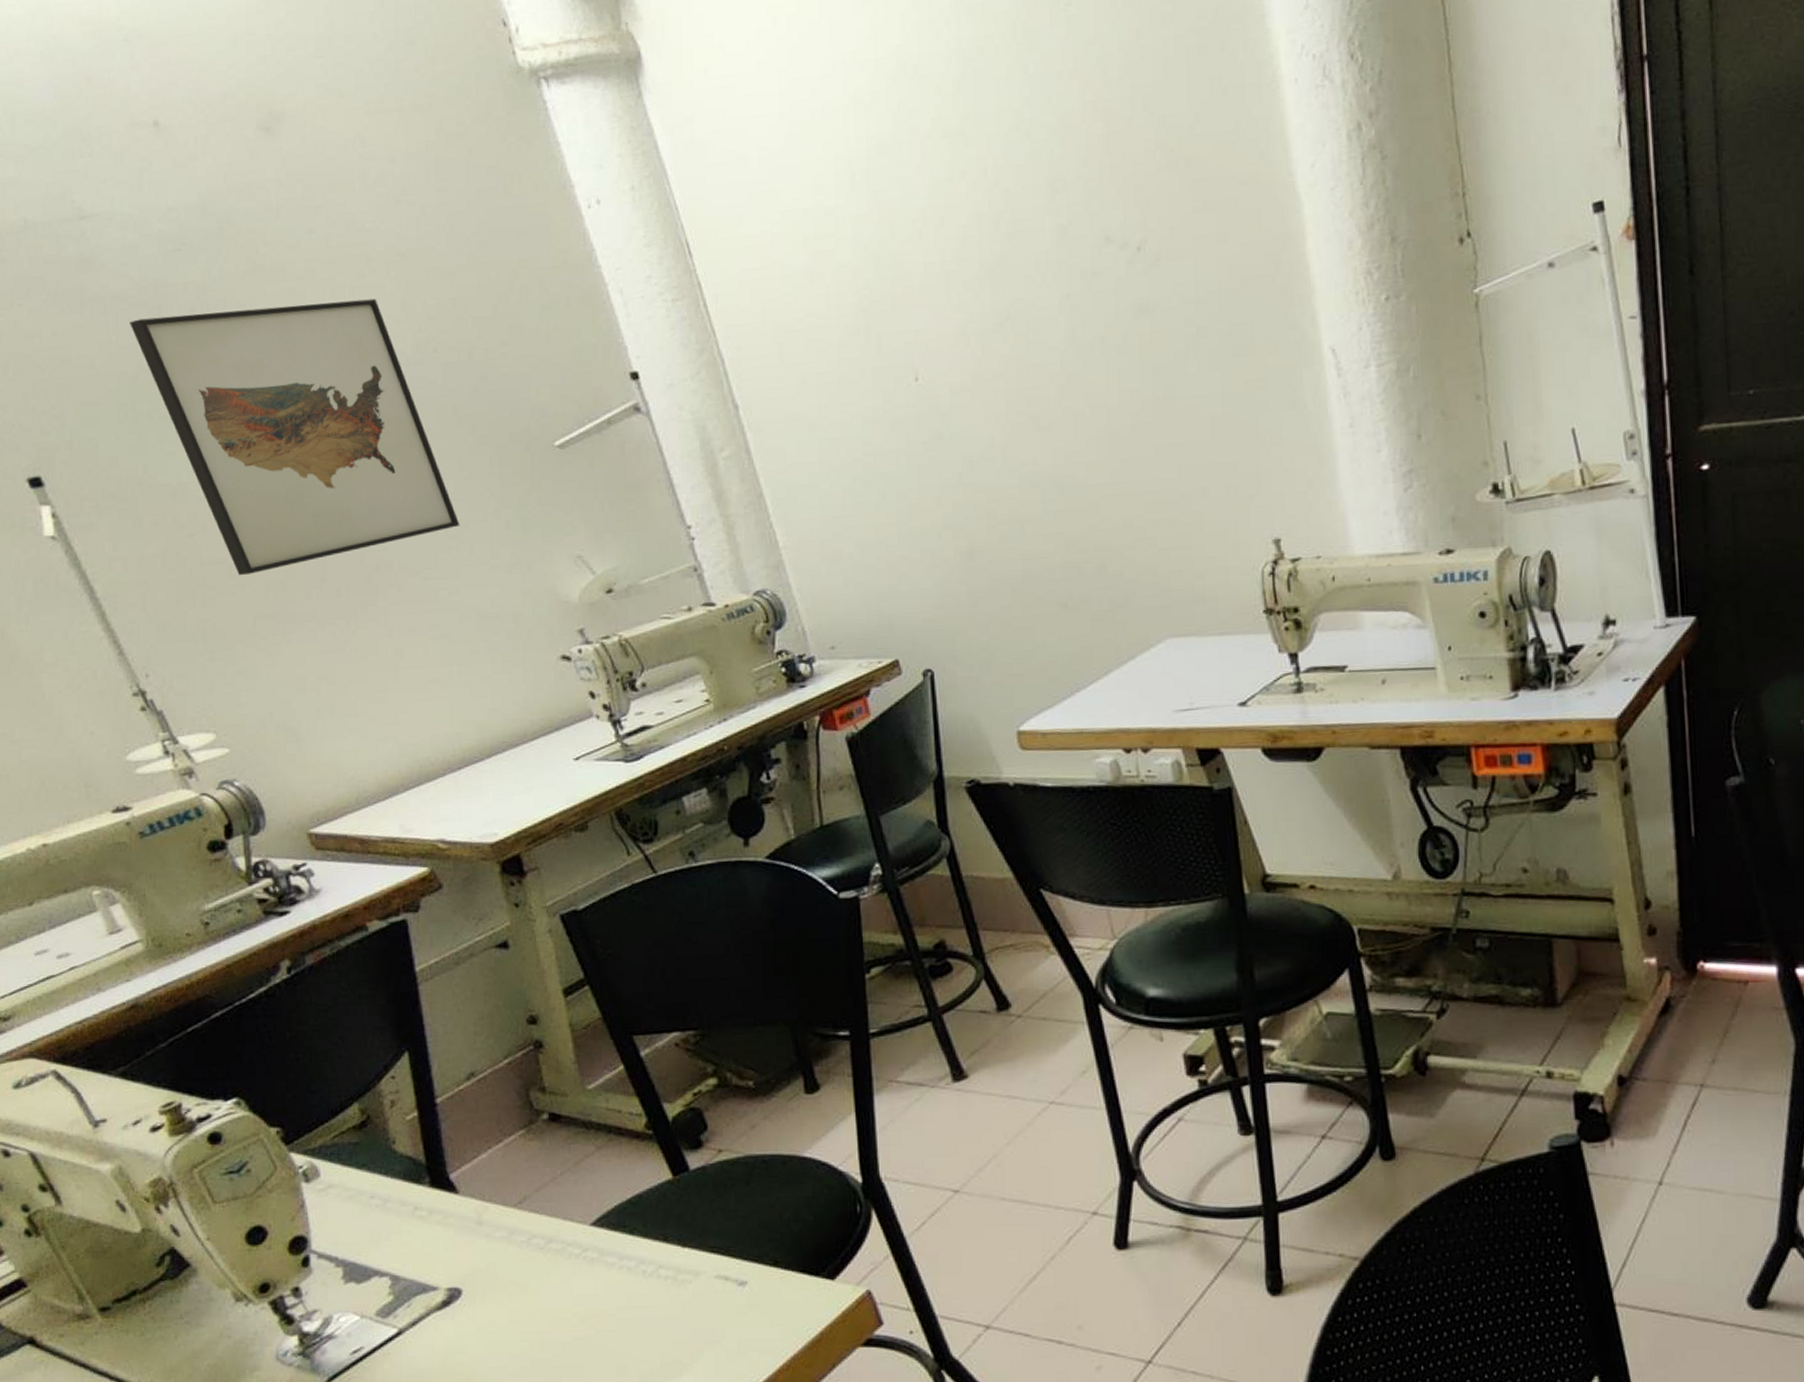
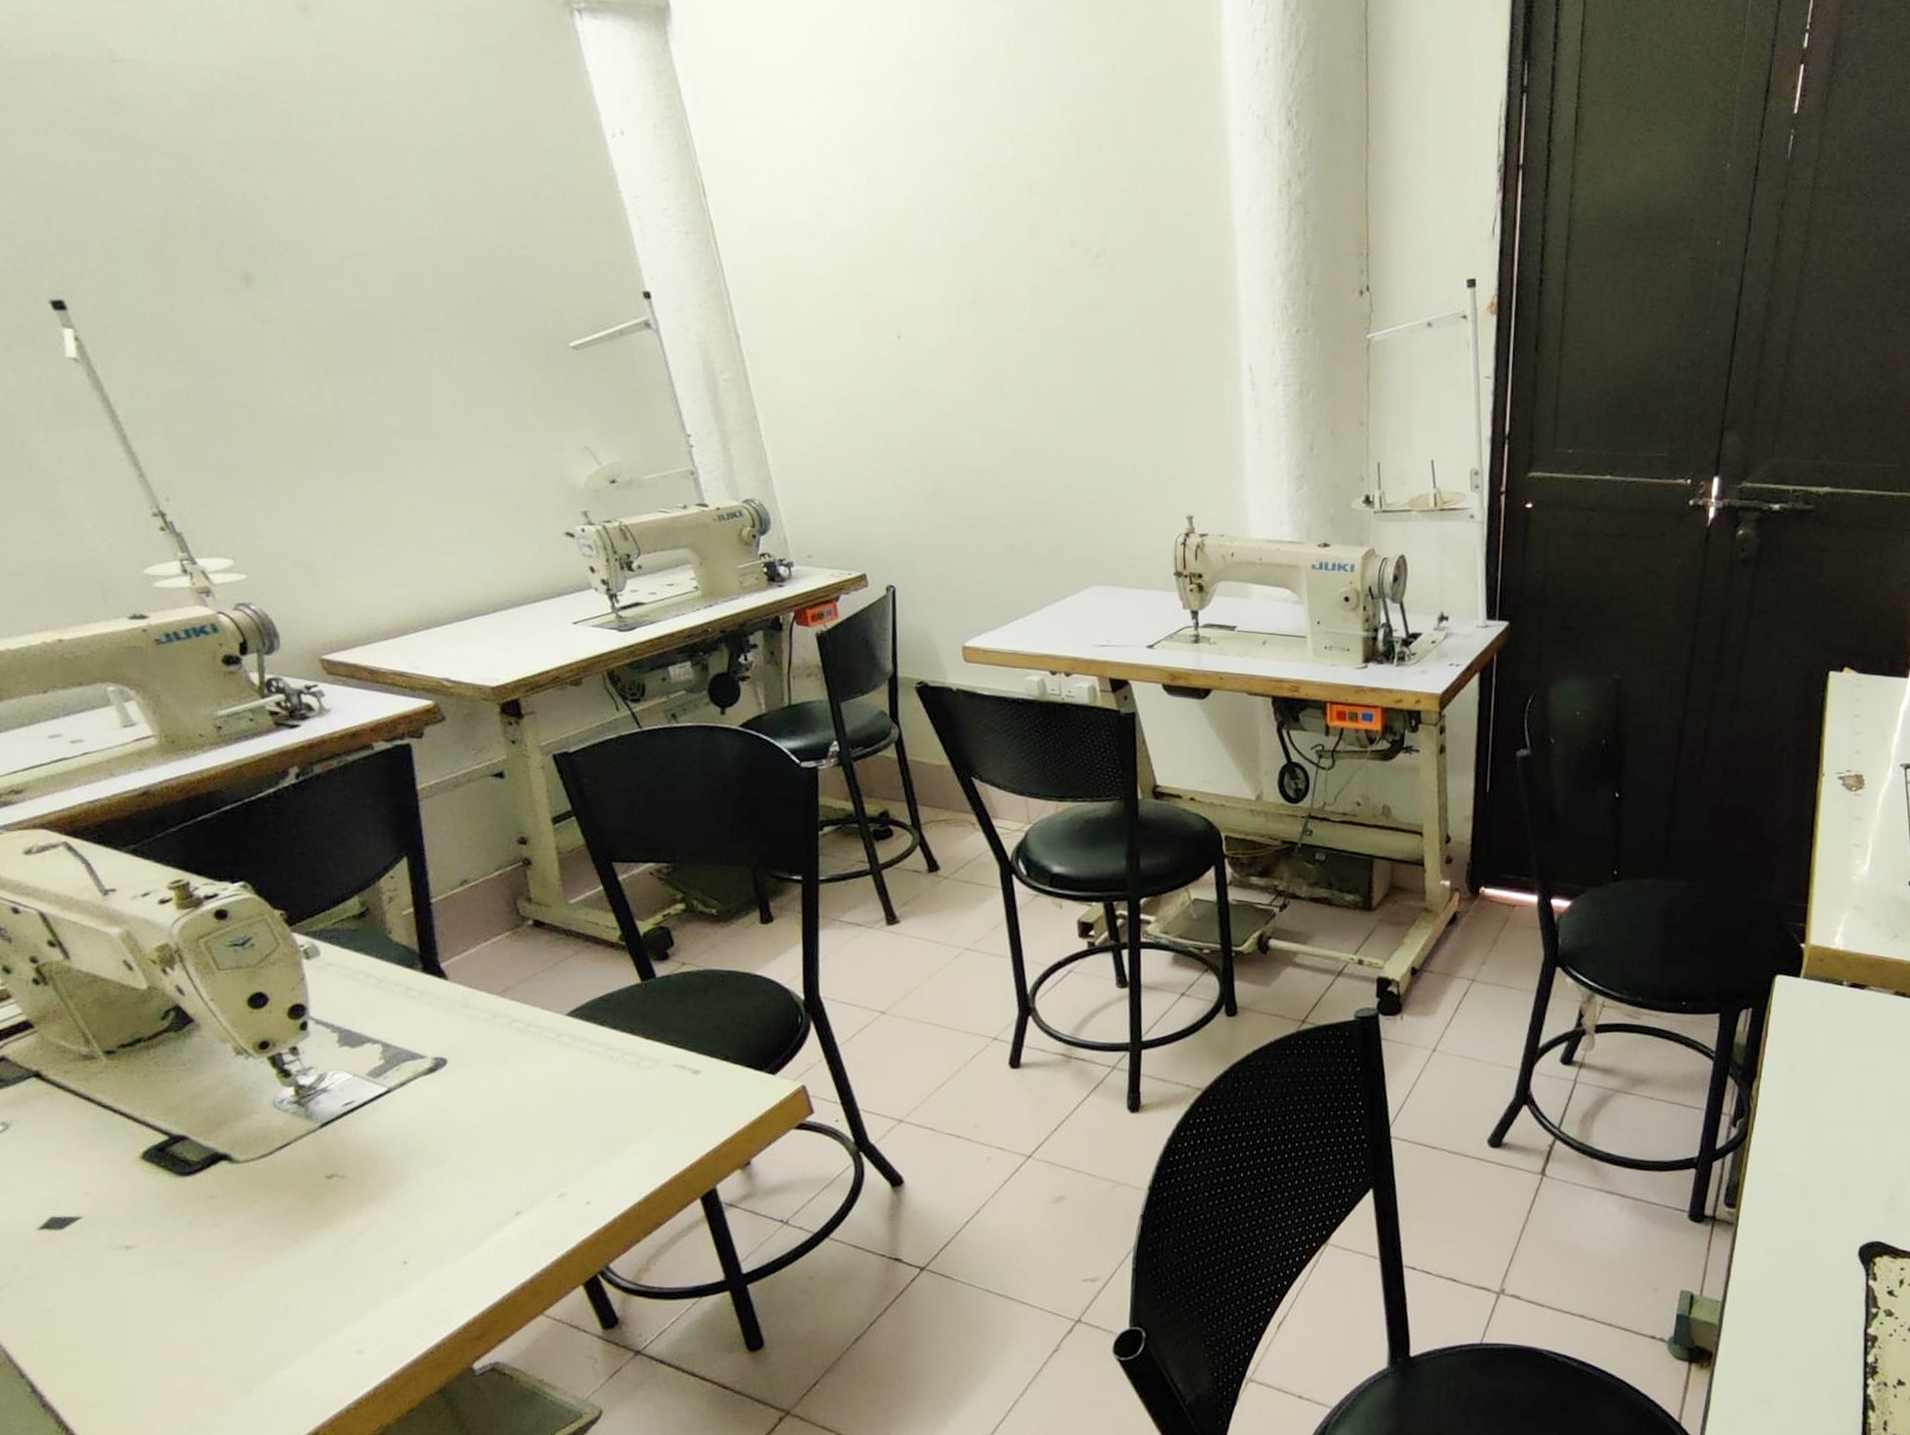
wall art: present [130,298,460,576] -> none [159,167,477,421]

